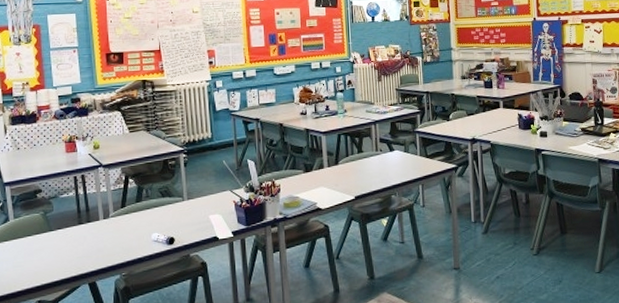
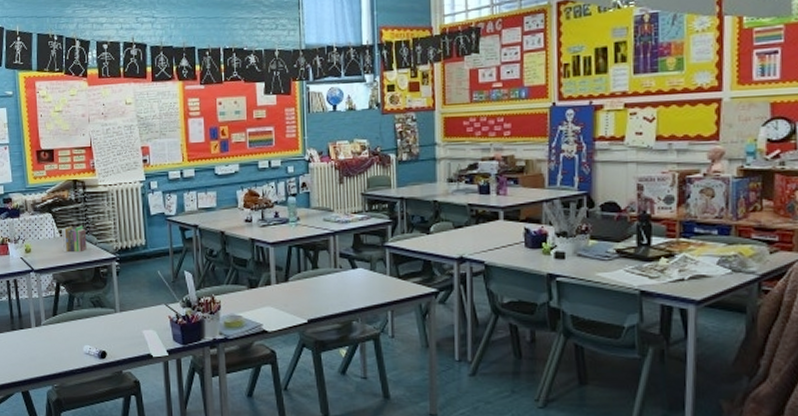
books: none [131,122,156,148] -> present [62,225,87,253]

